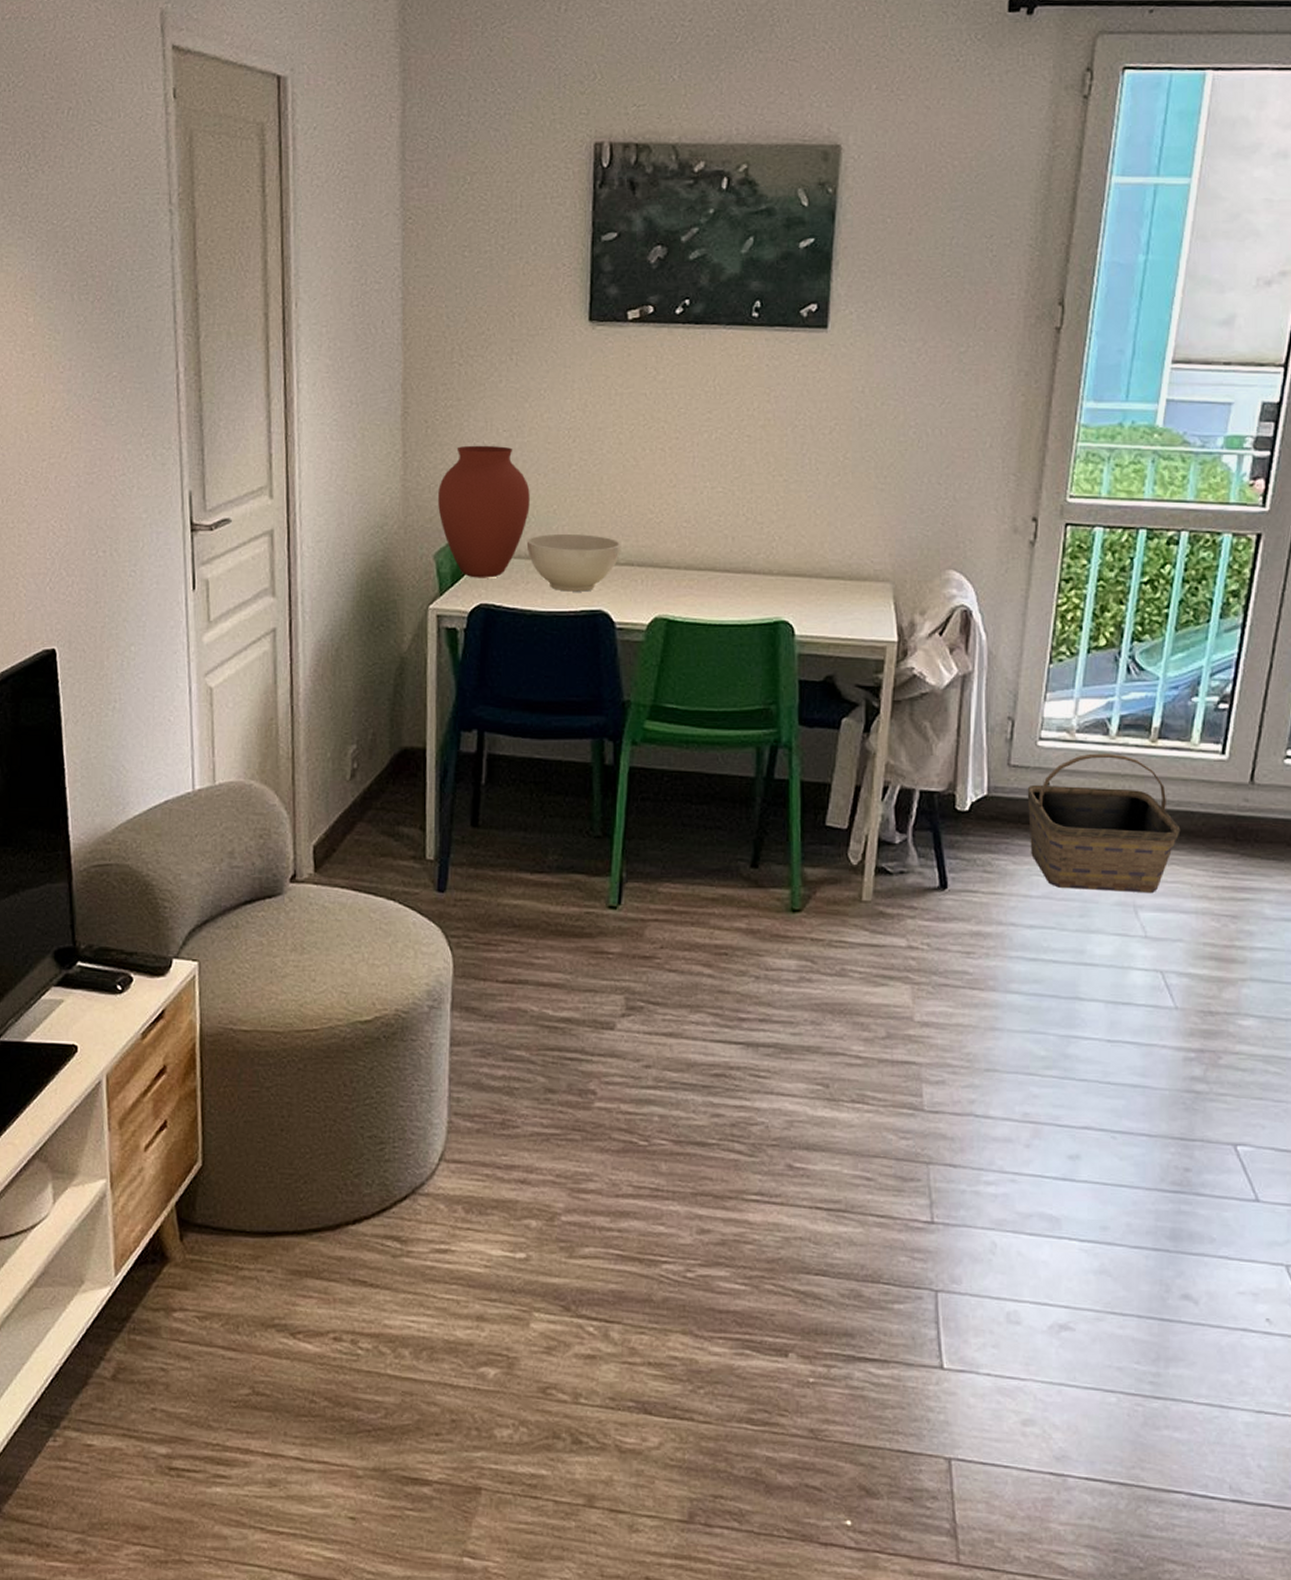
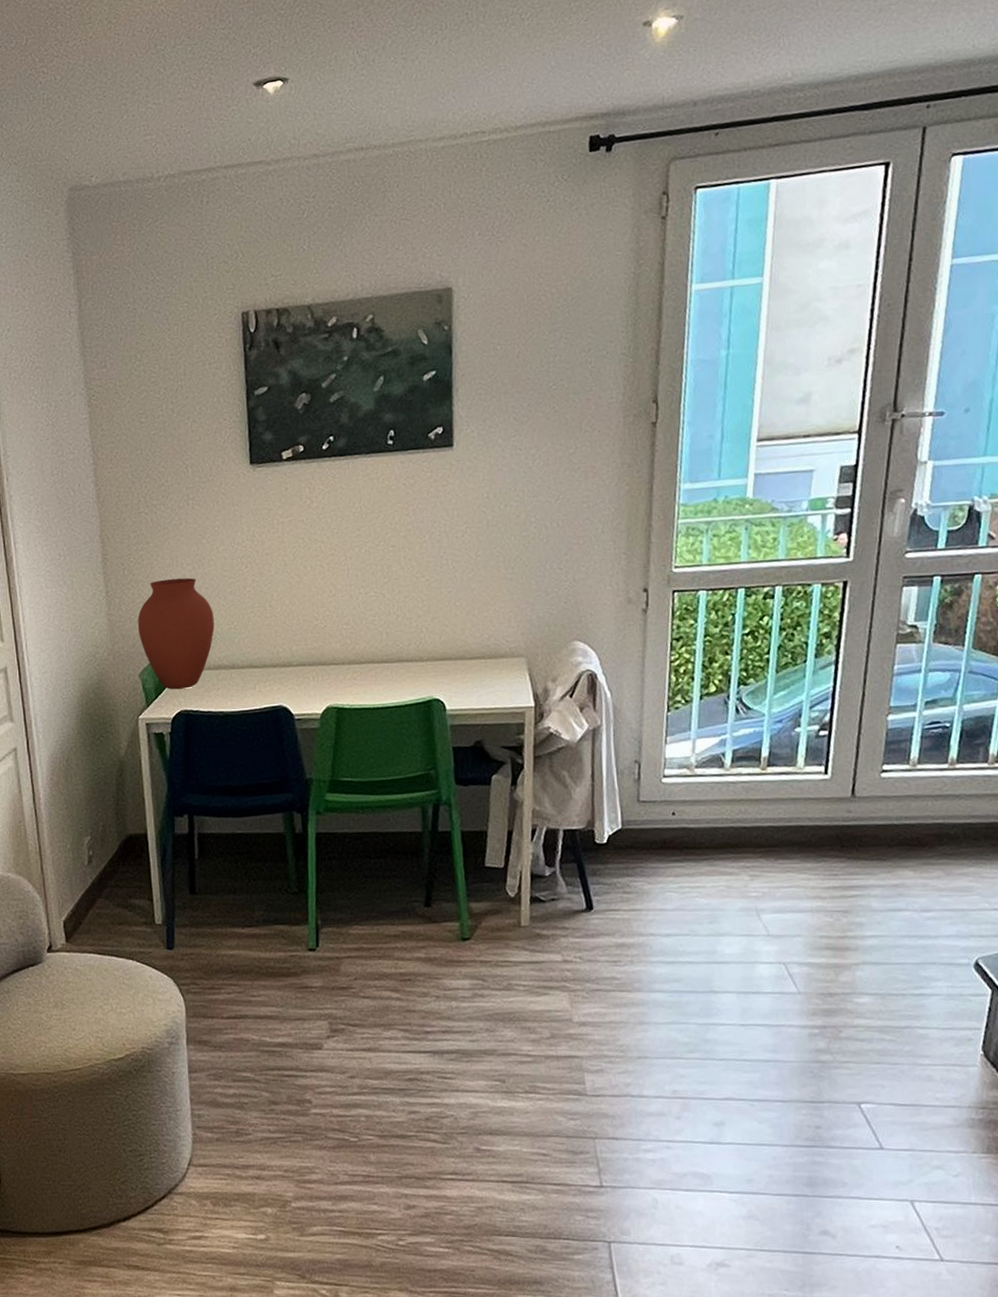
bowl: present [526,534,622,592] -> none [214,643,294,693]
basket: present [1027,753,1181,894] -> none [656,783,793,901]

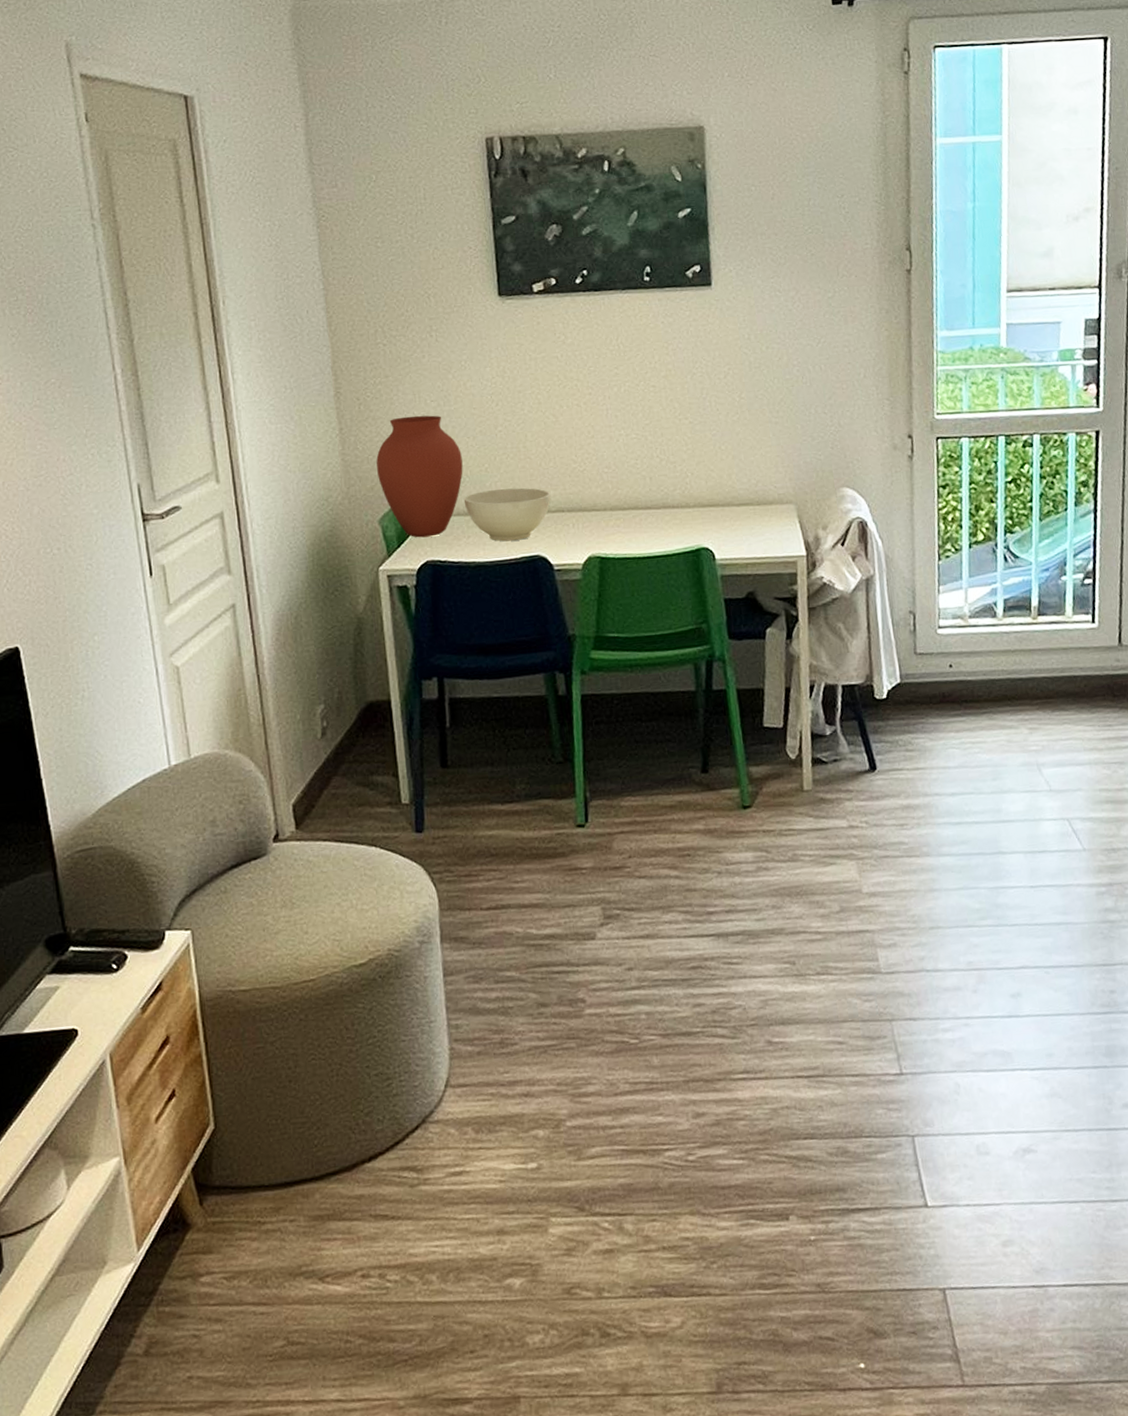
bowl: none [214,643,294,693] -> present [463,487,551,542]

